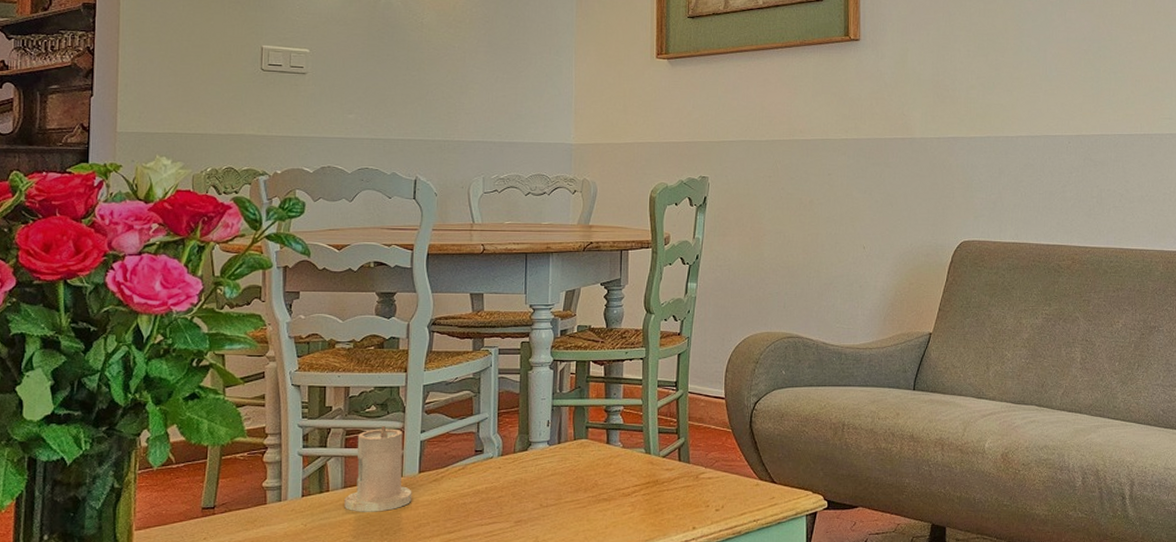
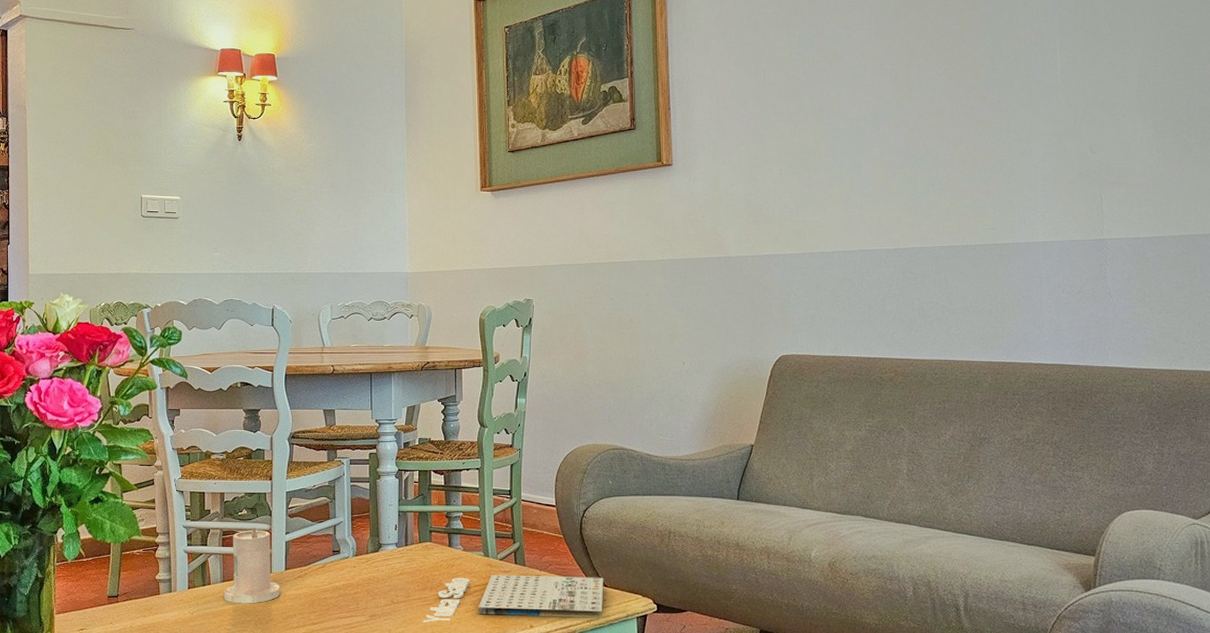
magazine: none [574,473,773,527] -> present [422,574,604,623]

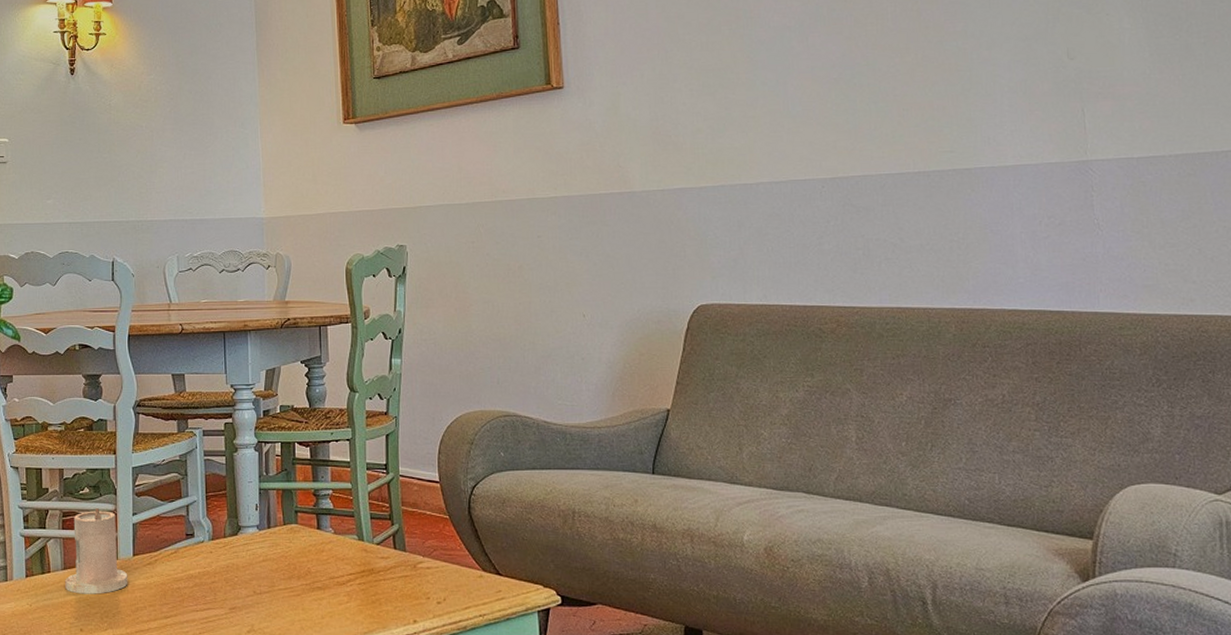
magazine: present [422,574,604,623] -> none [289,561,499,616]

